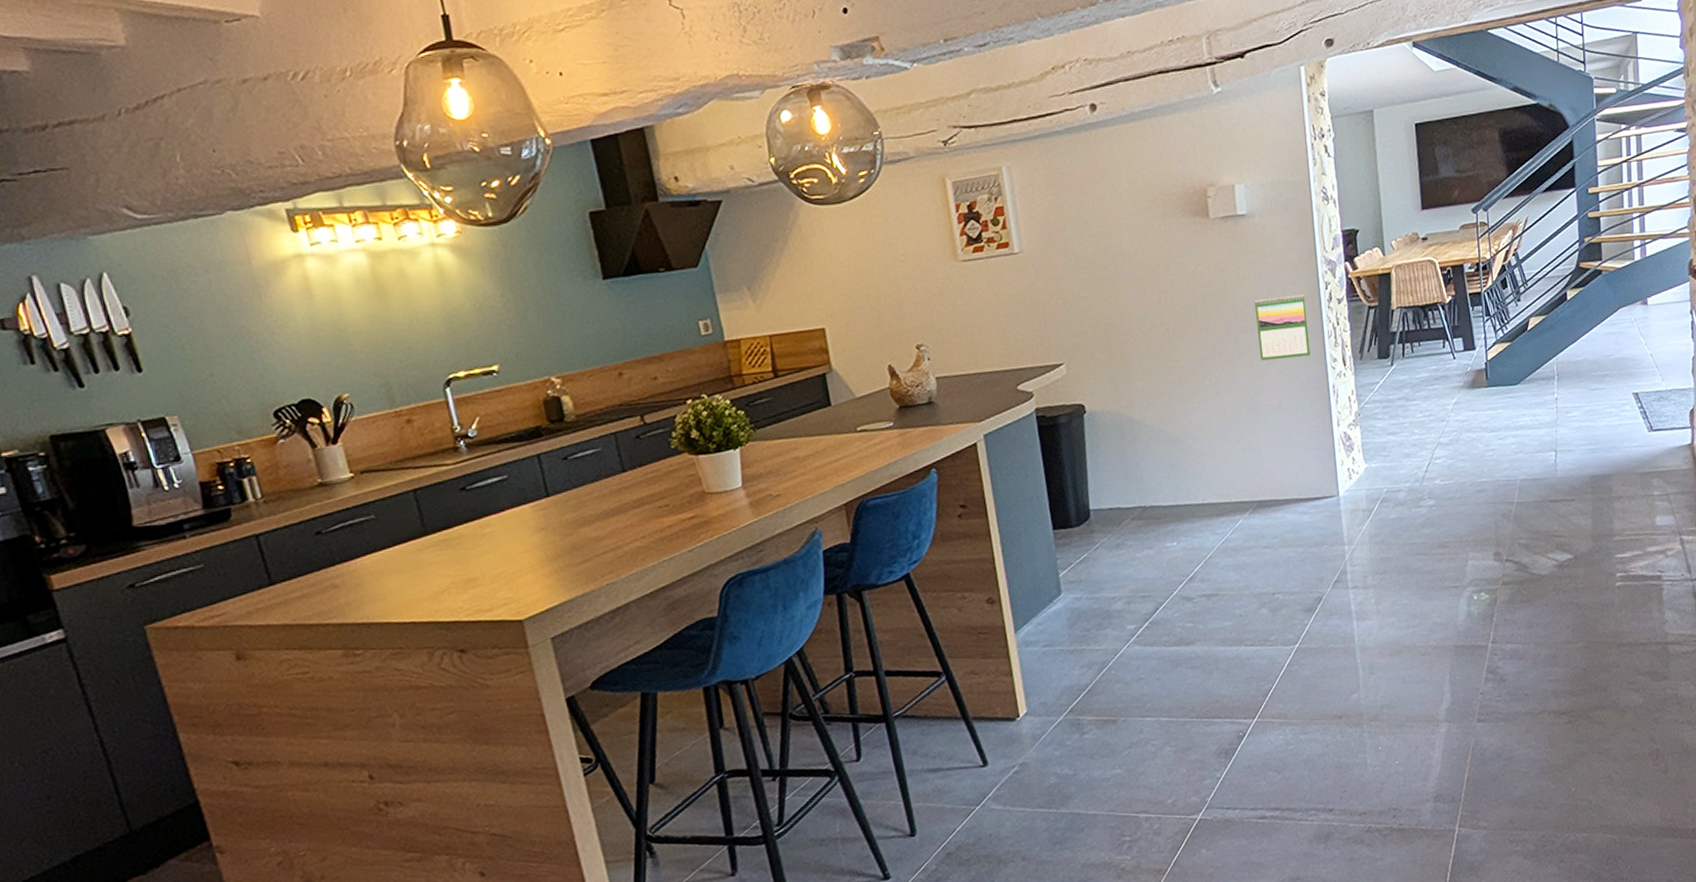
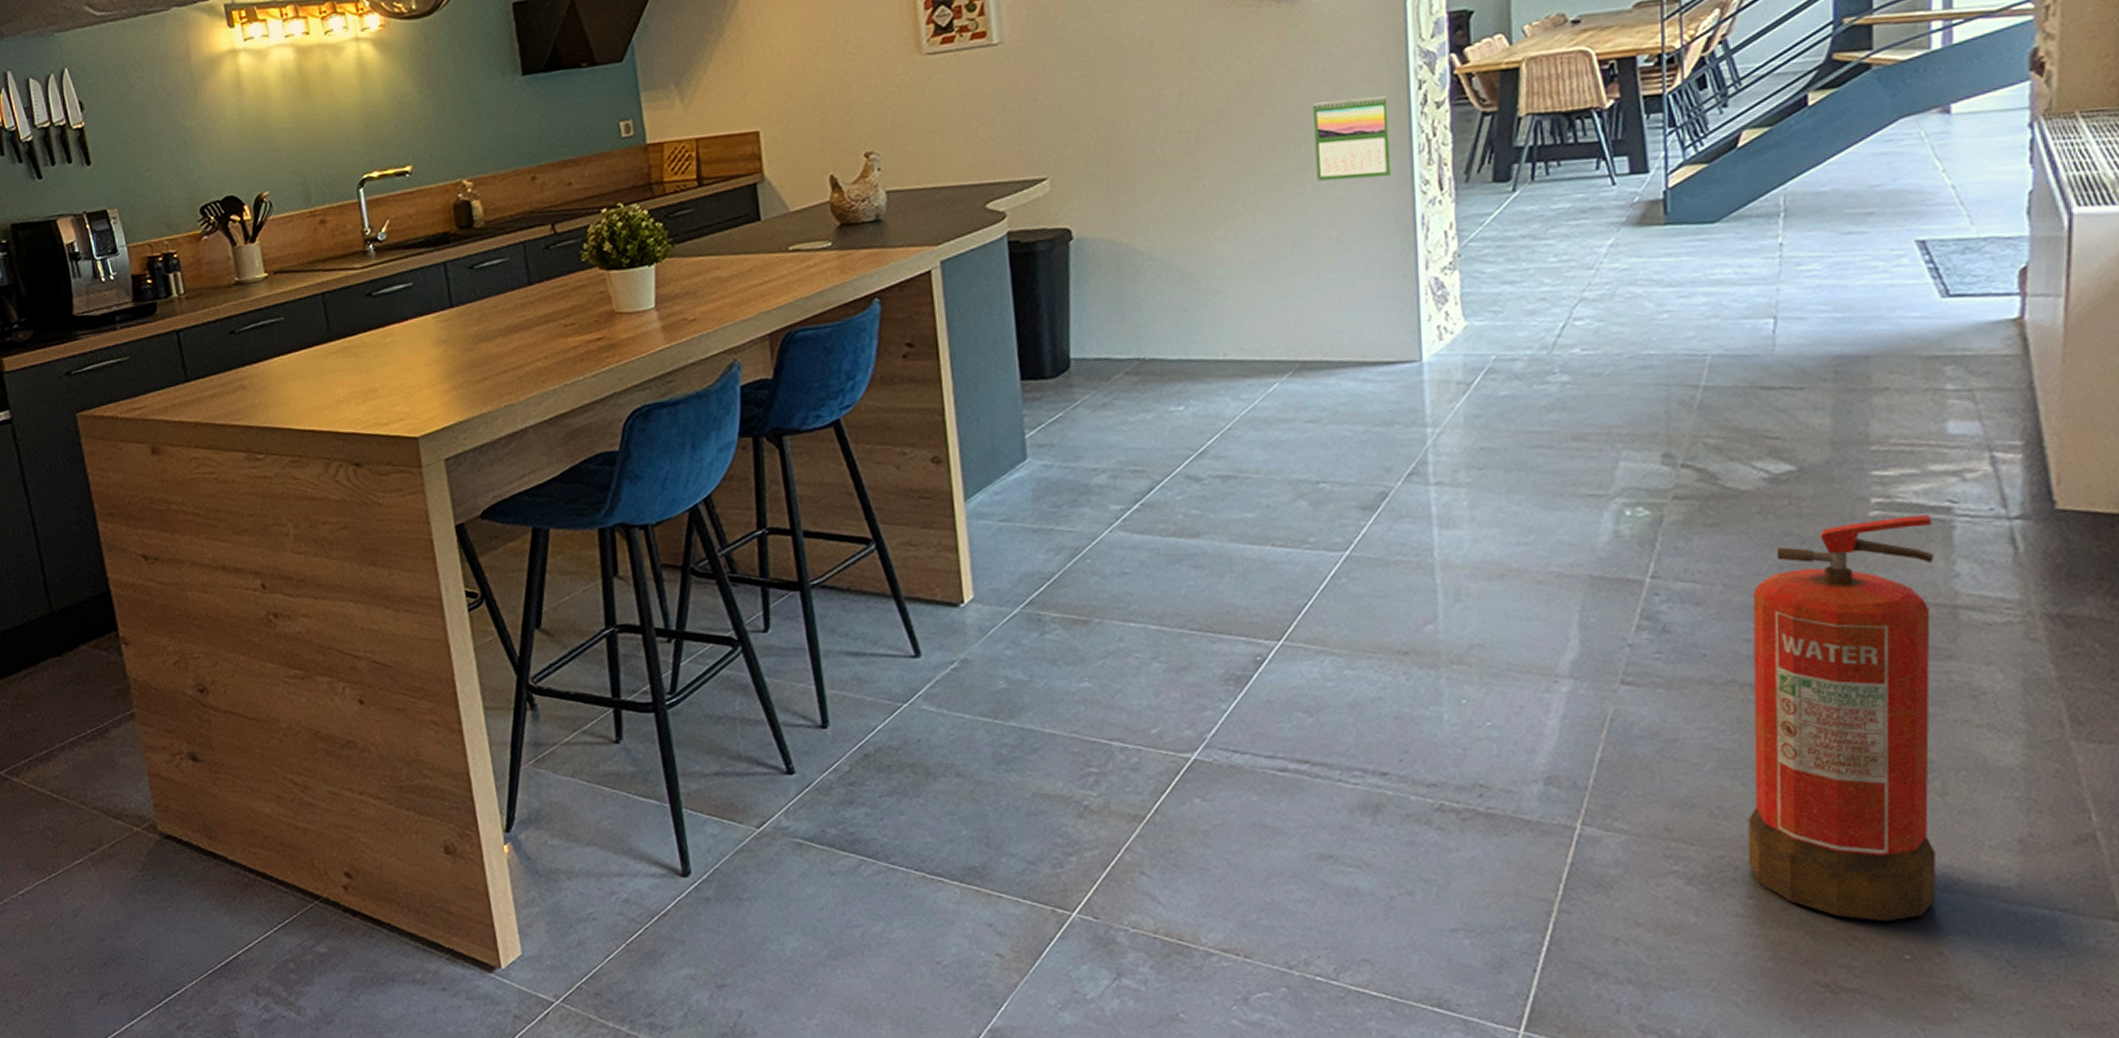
fire extinguisher: none [1552,582,1665,866] -> present [1747,515,1936,922]

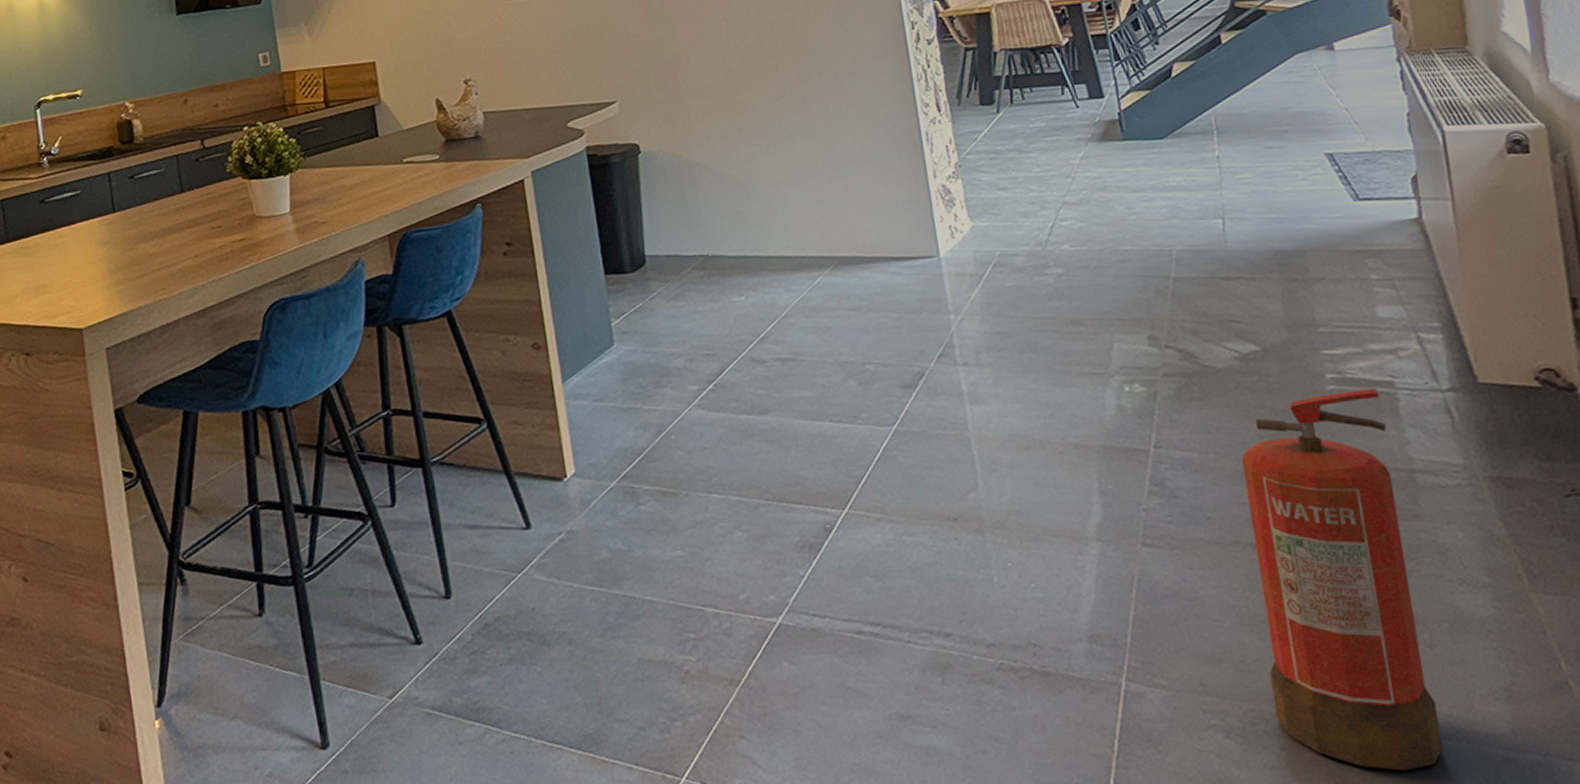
calendar: present [1313,96,1393,181] -> none [829,35,898,104]

